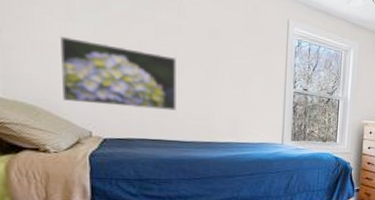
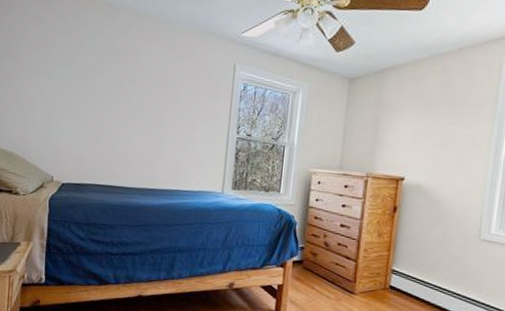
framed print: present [59,36,176,111] -> none [33,91,128,157]

